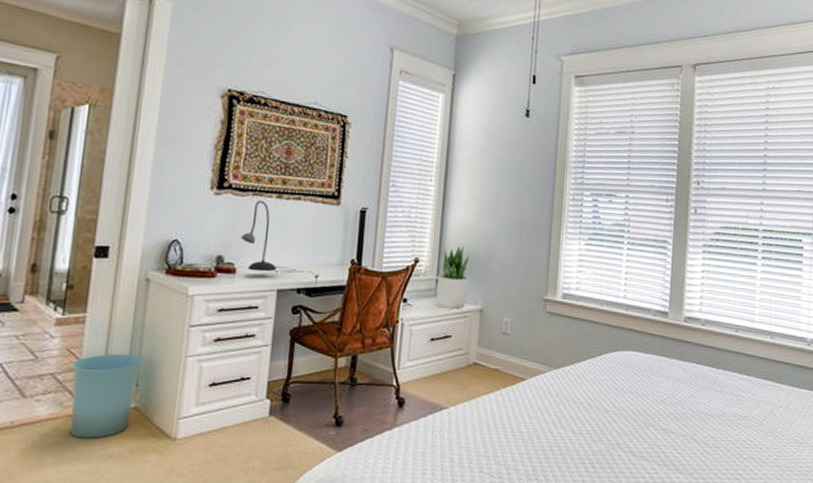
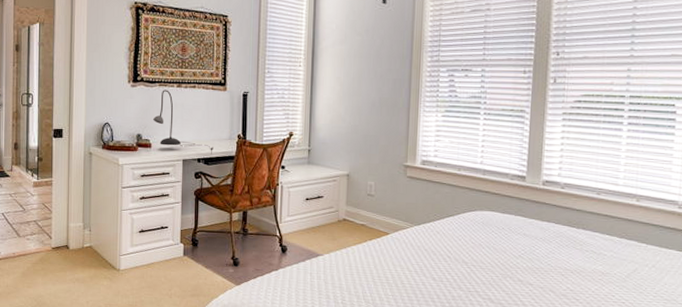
waste bin: present [70,353,143,439] -> none [47,207,92,267]
planter: present [436,246,470,310] -> none [309,121,336,175]

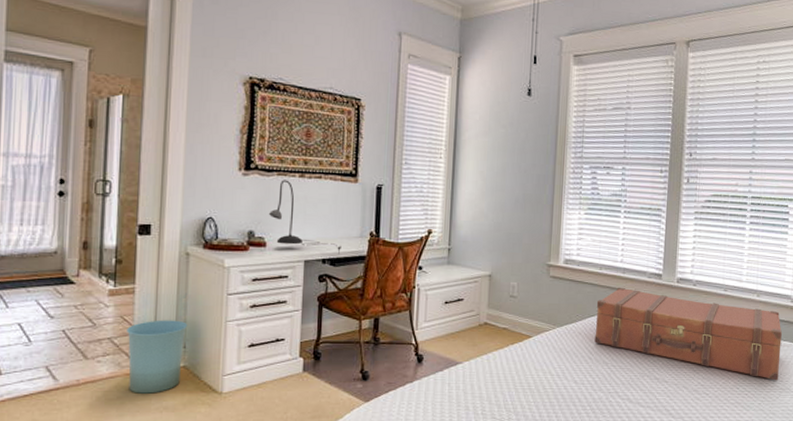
waste bin: none [47,207,92,267] -> present [127,320,188,394]
suitcase: none [453,188,667,291] -> present [594,287,782,381]

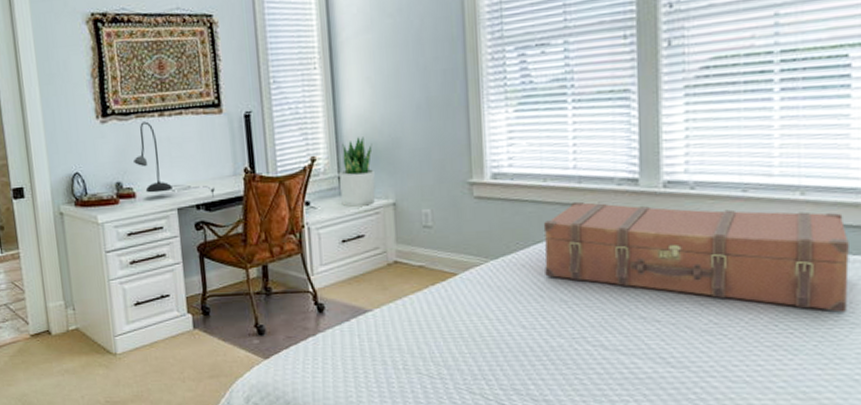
waste bin: present [127,320,188,394] -> none [19,282,75,357]
planter: none [448,218,479,276] -> present [339,137,376,208]

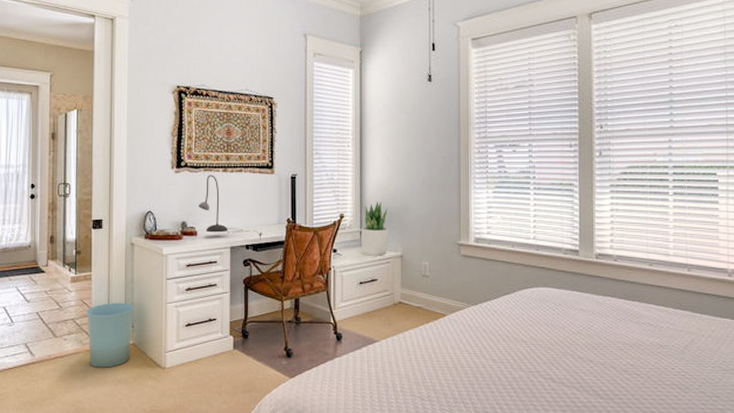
waste bin: none [19,282,75,357] -> present [86,302,135,368]
suitcase: present [543,201,849,313] -> none [511,264,721,361]

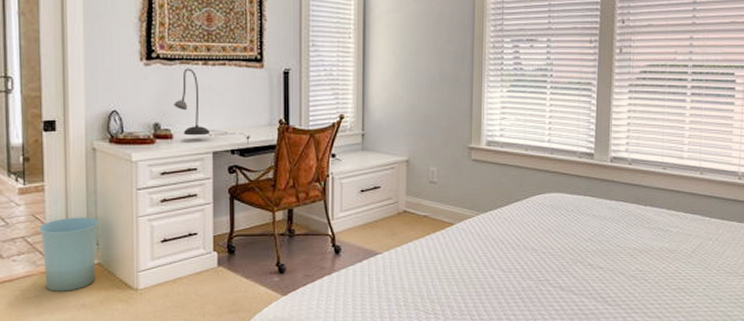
planter: present [361,202,388,257] -> none [363,101,393,162]

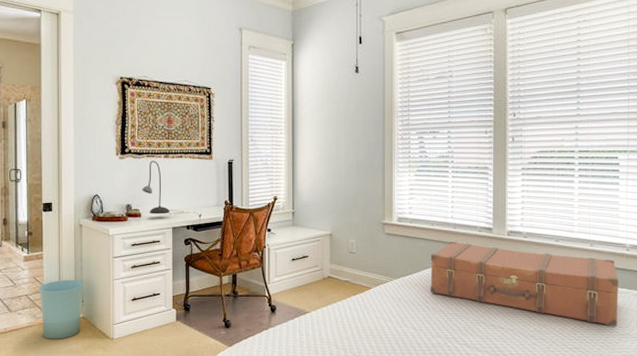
suitcase: none [522,168,729,264] -> present [430,241,618,327]

